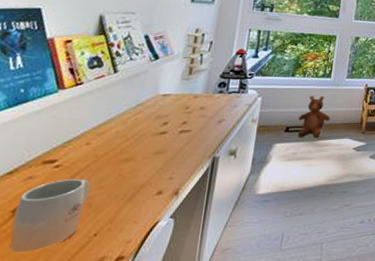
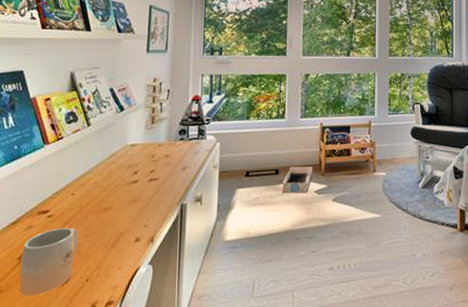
teddy bear: present [298,96,331,137] -> none [257,138,289,181]
toy box: none [321,124,354,149] -> present [282,167,312,192]

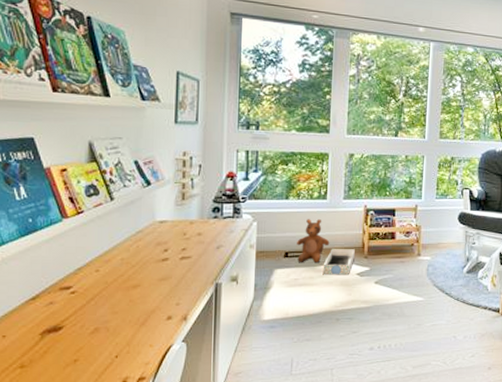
mug: present [19,228,79,297] -> none [42,305,106,372]
teddy bear: none [257,138,289,181] -> present [297,219,330,262]

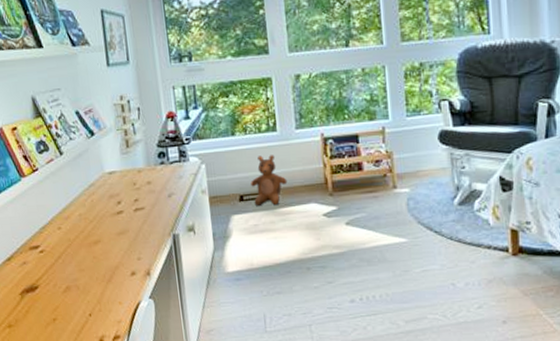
toy box: present [323,249,355,274] -> none [283,186,318,217]

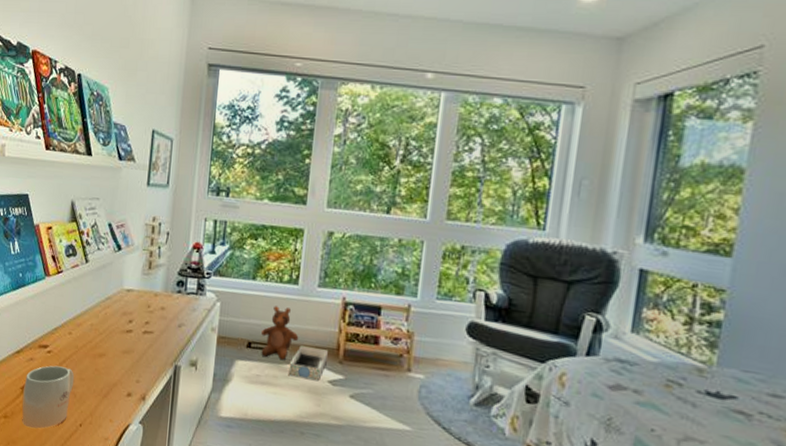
mug: none [22,263,75,331] -> present [22,365,75,429]
toy box: none [283,186,318,217] -> present [288,346,328,380]

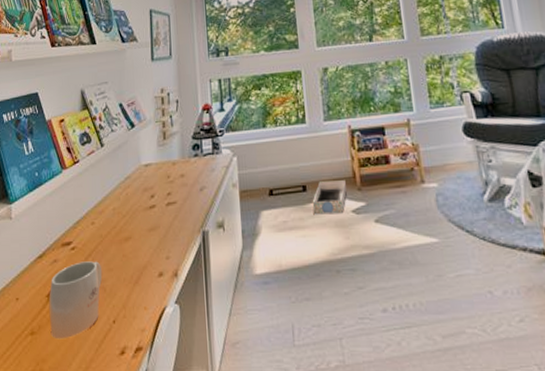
teddy bear: present [261,306,299,360] -> none [280,147,316,201]

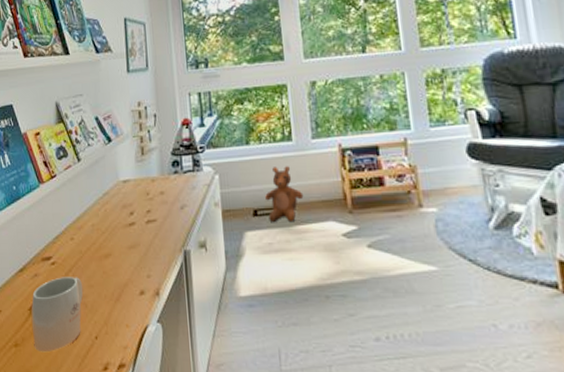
teddy bear: none [280,147,316,201] -> present [265,166,304,222]
toy box: present [312,180,347,214] -> none [299,202,337,236]

